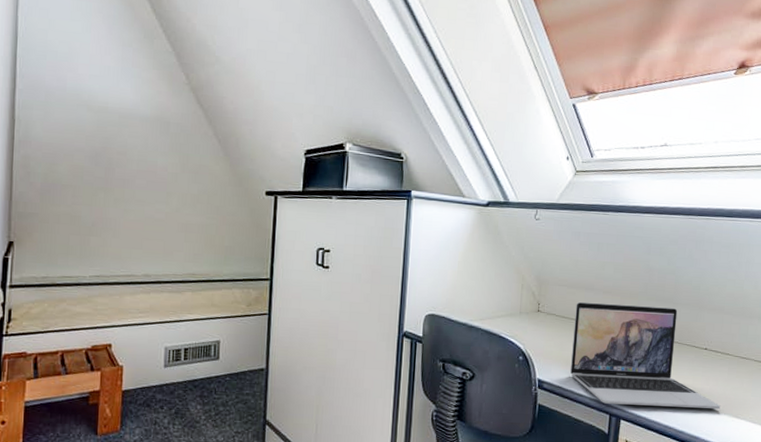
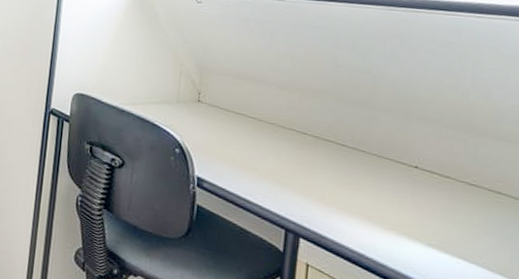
laptop: present [570,301,720,409] -> none [236,95,439,245]

